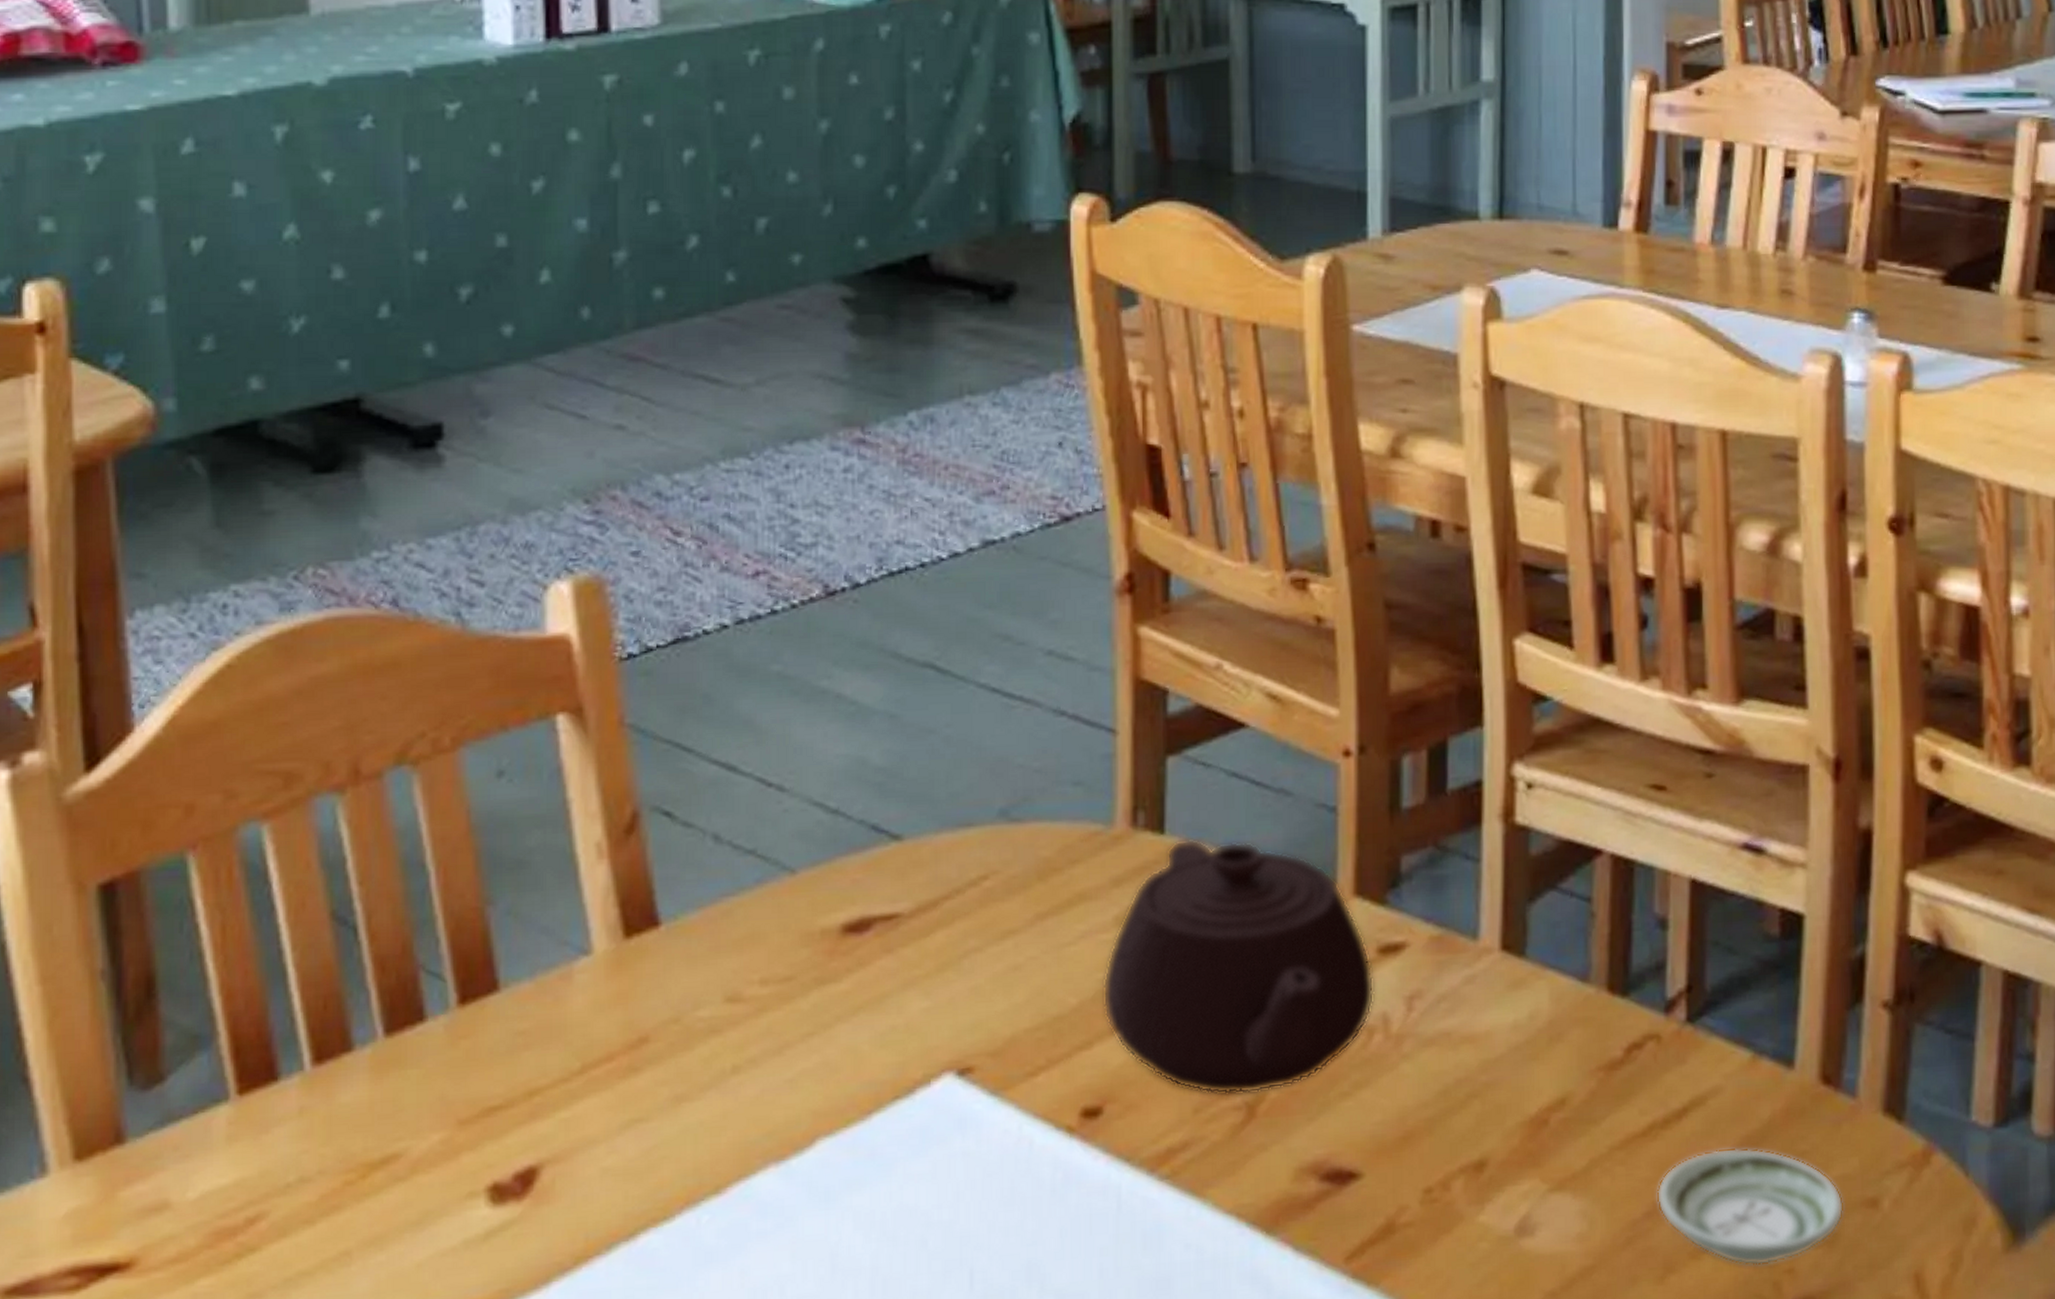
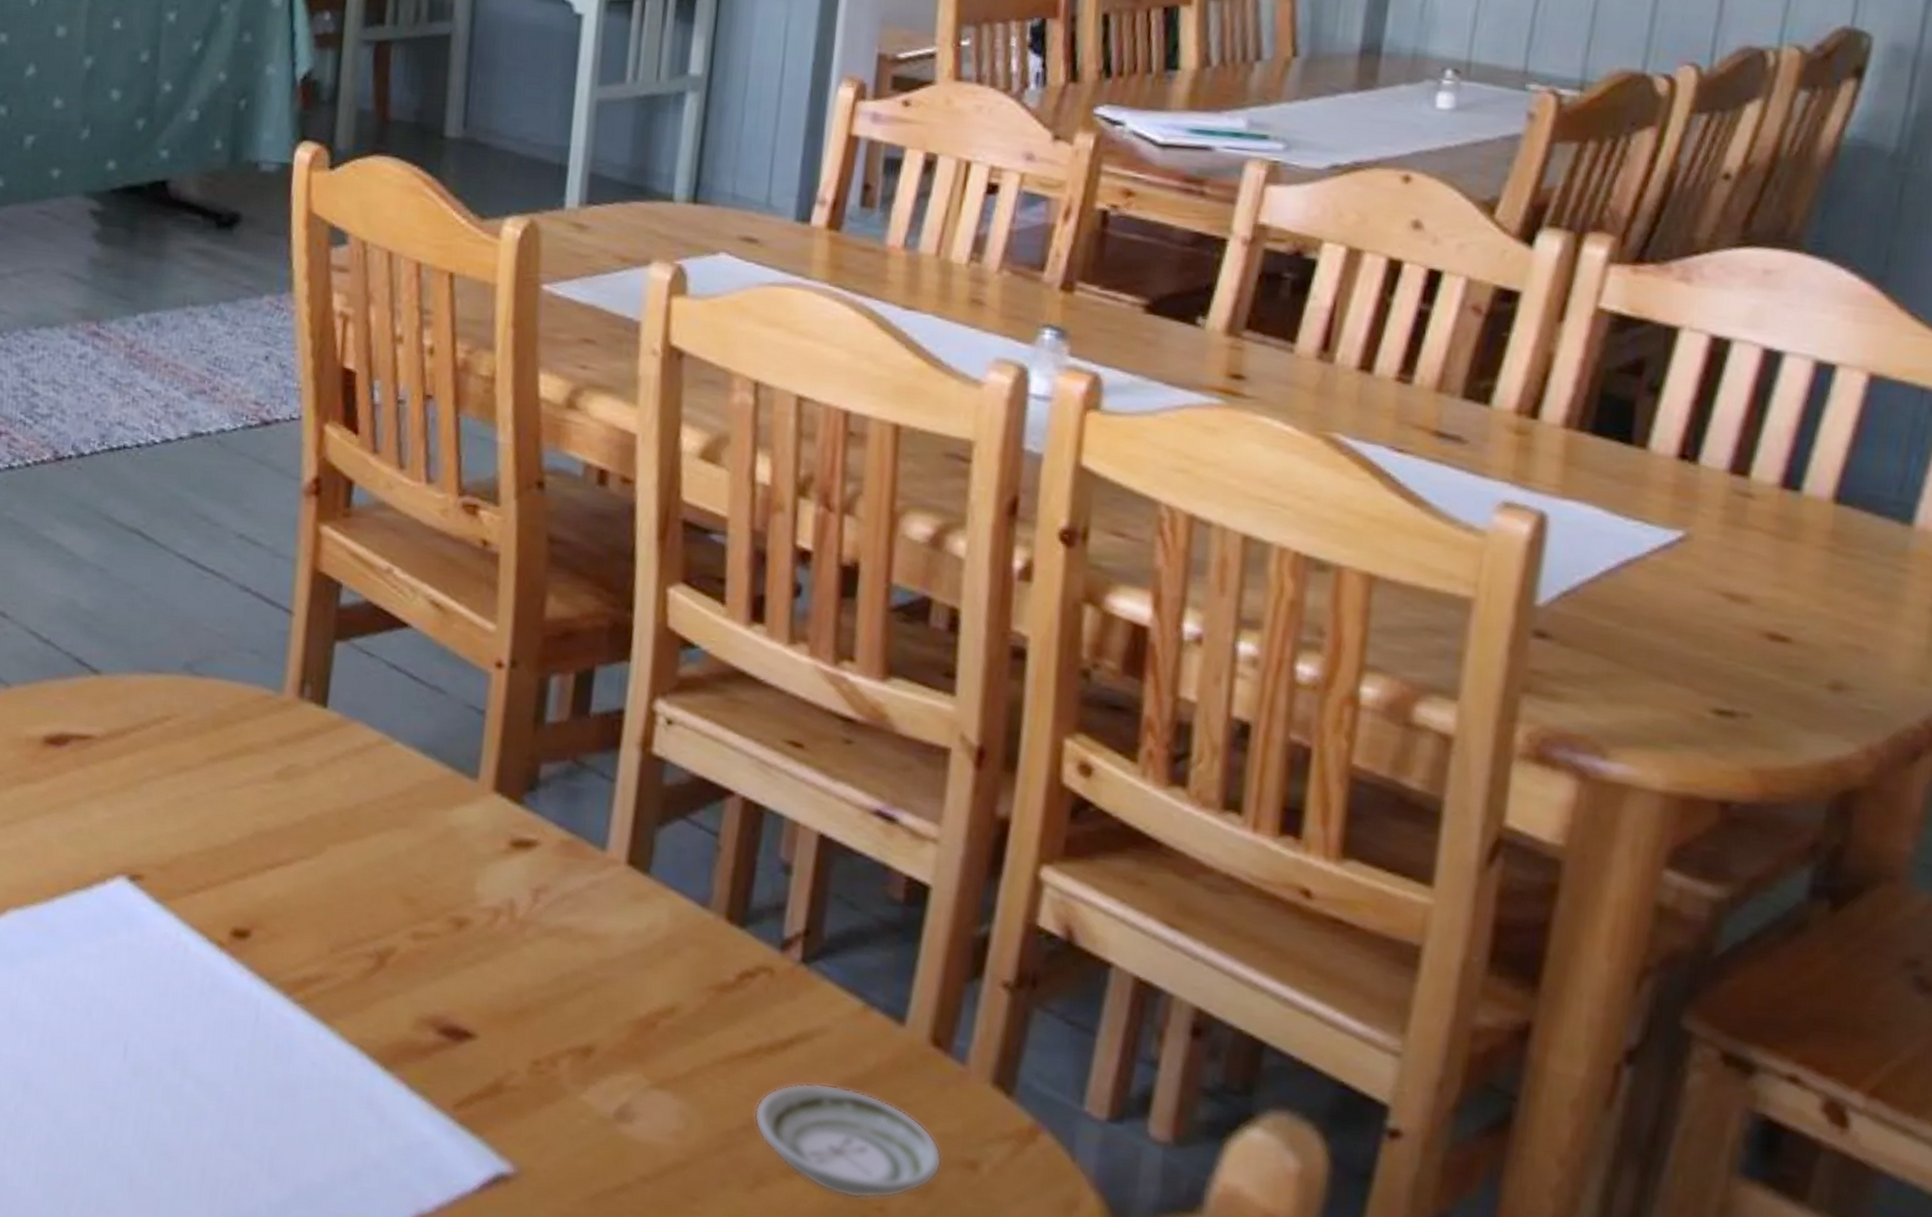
teapot: present [1102,838,1376,1096] -> none [258,715,506,947]

